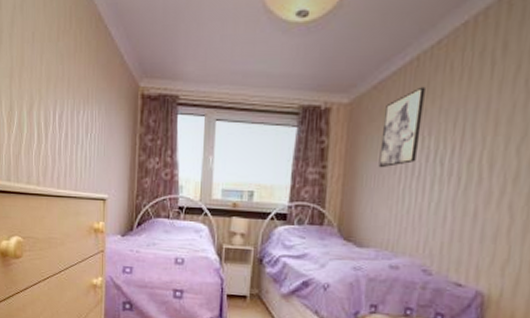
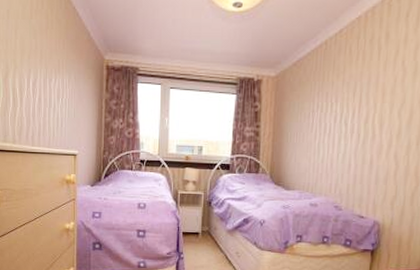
wall art: present [378,86,425,168] -> none [299,64,332,127]

